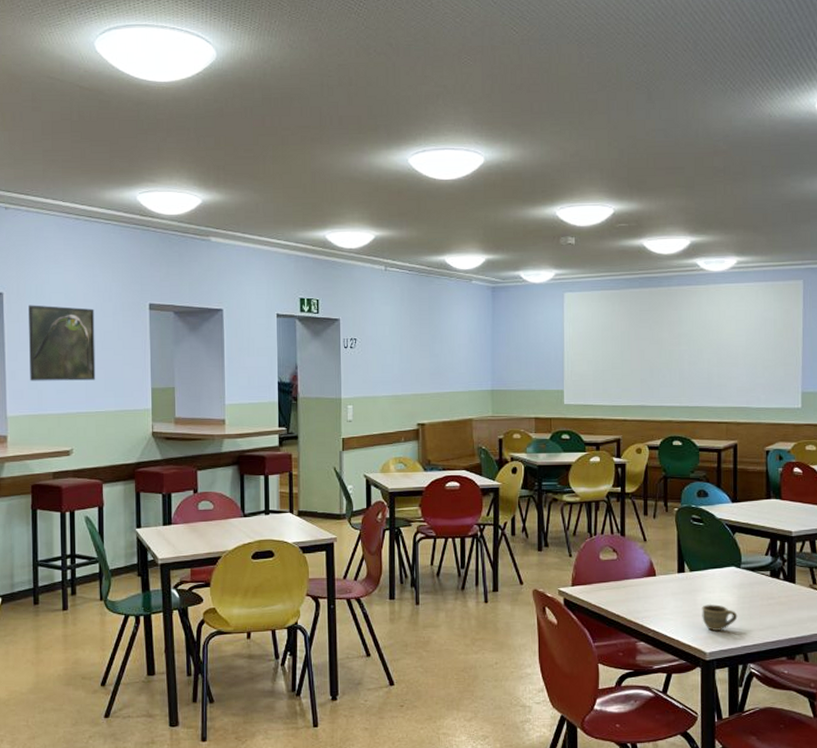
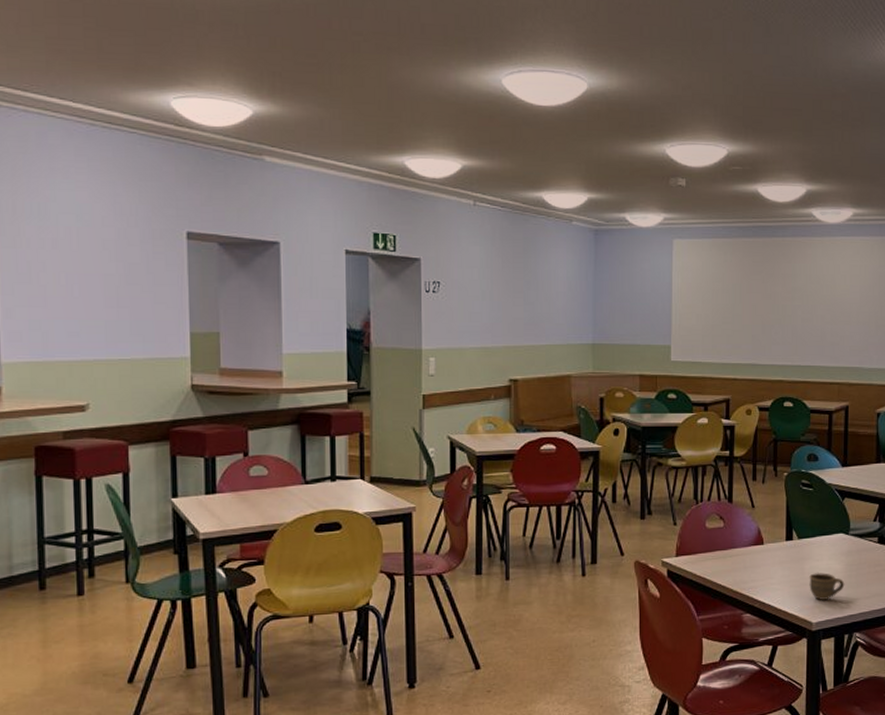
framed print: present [29,305,96,381] -> none [28,227,119,321]

